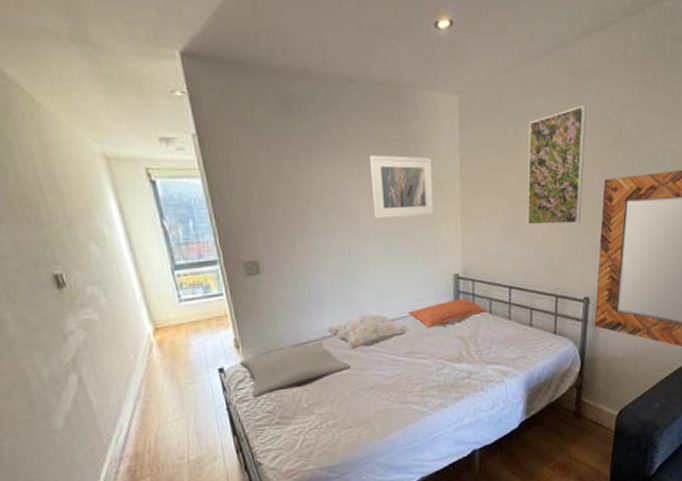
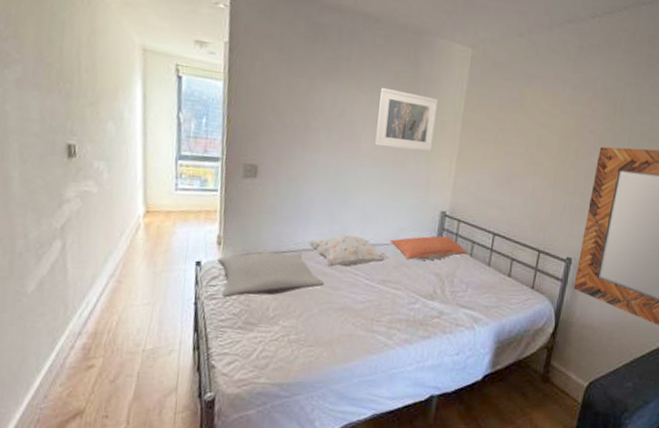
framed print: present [527,106,587,225] -> none [520,76,591,185]

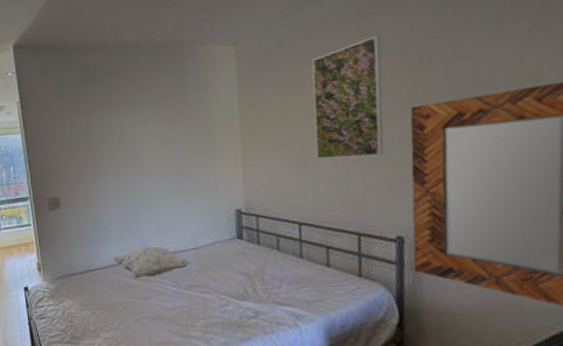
pillow: present [217,251,325,298] -> none [40,269,135,317]
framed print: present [375,87,438,152] -> none [153,102,214,159]
pillow: present [390,235,469,261] -> none [189,233,276,263]
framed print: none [520,76,591,185] -> present [311,36,384,160]

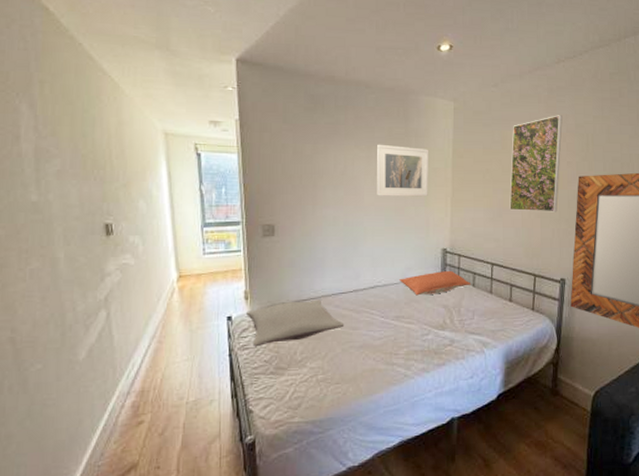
pillow: none [40,269,135,317] -> present [246,299,345,347]
decorative pillow: present [112,246,192,279] -> none [325,278,400,310]
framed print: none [153,102,214,159] -> present [377,144,428,197]
pillow: none [189,233,276,263] -> present [399,270,472,296]

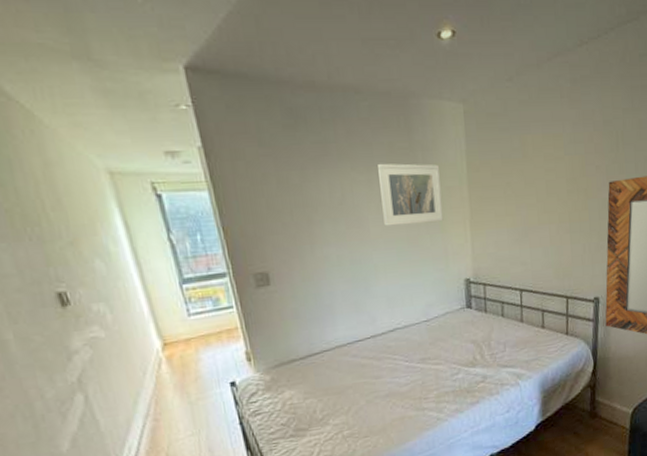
pillow: present [246,299,345,347] -> none [252,350,366,412]
pillow: present [399,270,472,296] -> none [421,302,501,334]
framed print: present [509,115,563,212] -> none [533,110,589,228]

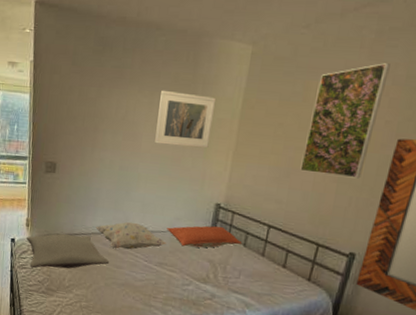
pillow: none [252,350,366,412] -> present [27,233,110,269]
decorative pillow: none [339,321,424,358] -> present [95,221,166,250]
pillow: none [421,302,501,334] -> present [167,225,243,248]
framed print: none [533,110,589,228] -> present [300,63,390,179]

